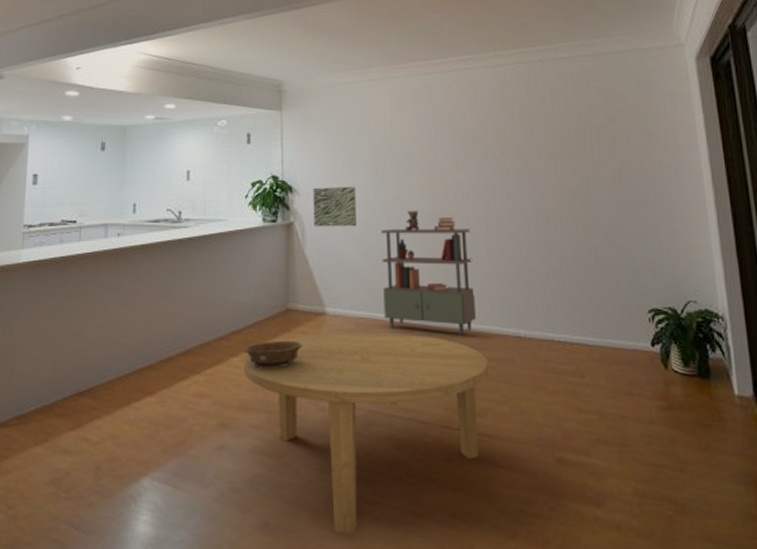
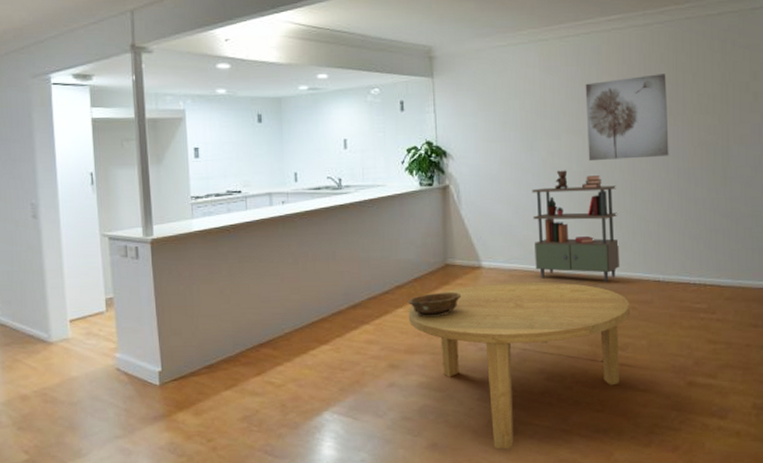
wall art: present [313,186,356,227] -> none [466,149,508,189]
wall art: none [437,114,526,202] -> present [585,74,669,161]

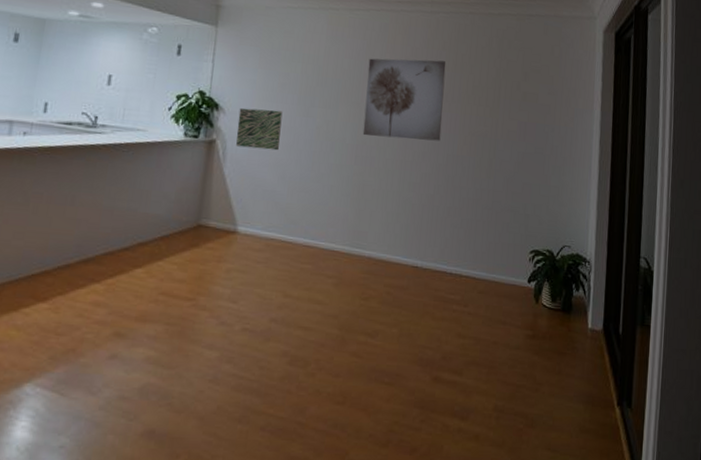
dining table: present [408,281,631,449] -> none [145,251,386,442]
decorative bowl: present [408,292,462,316] -> none [149,254,211,282]
wall art: none [466,149,508,189] -> present [236,107,283,151]
shelving unit: present [532,170,620,282] -> none [294,140,387,262]

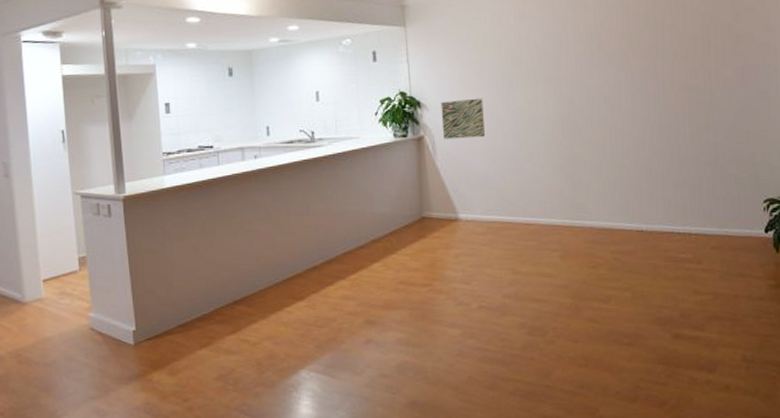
wall art: present [362,58,446,142] -> none [561,17,650,109]

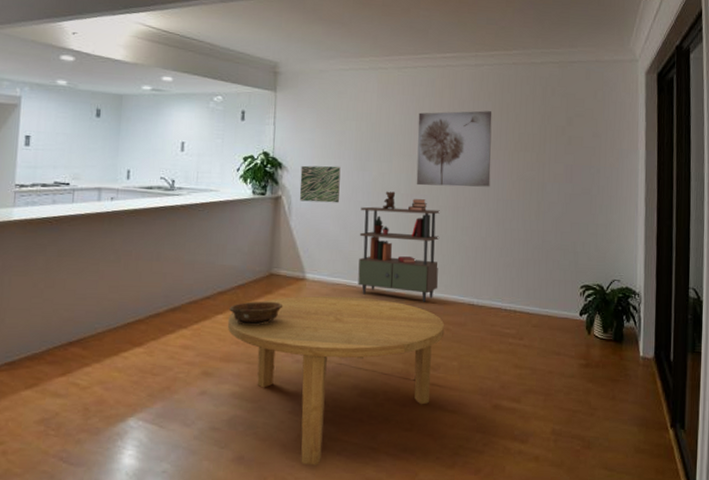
dining table: none [384,233,613,406] -> present [227,295,445,466]
decorative bowl: none [384,245,439,271] -> present [229,301,283,325]
shelving unit: none [509,118,602,233] -> present [358,191,440,302]
wall art: none [561,17,650,109] -> present [416,110,492,187]

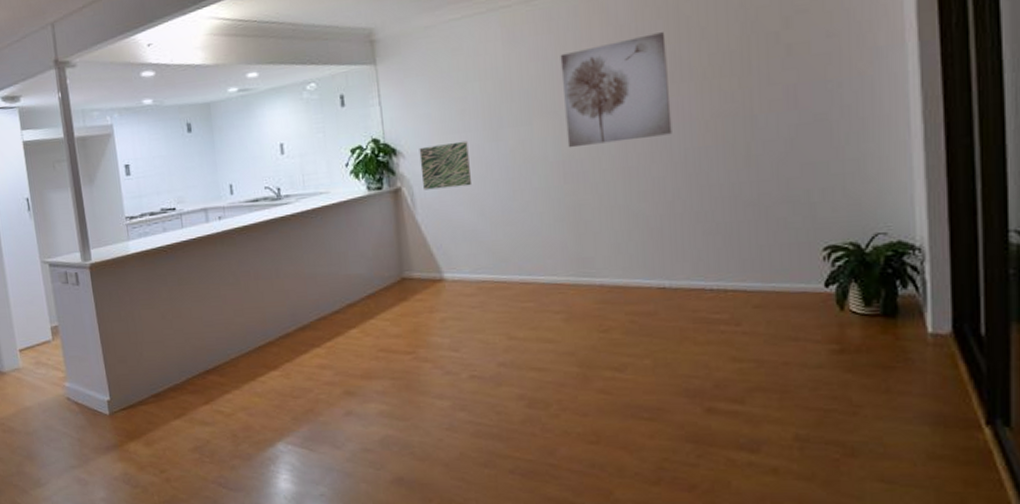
dining table: present [227,295,445,466] -> none [362,293,629,485]
decorative bowl: present [229,301,283,325] -> none [362,309,423,337]
shelving unit: present [358,191,440,302] -> none [499,161,614,292]

